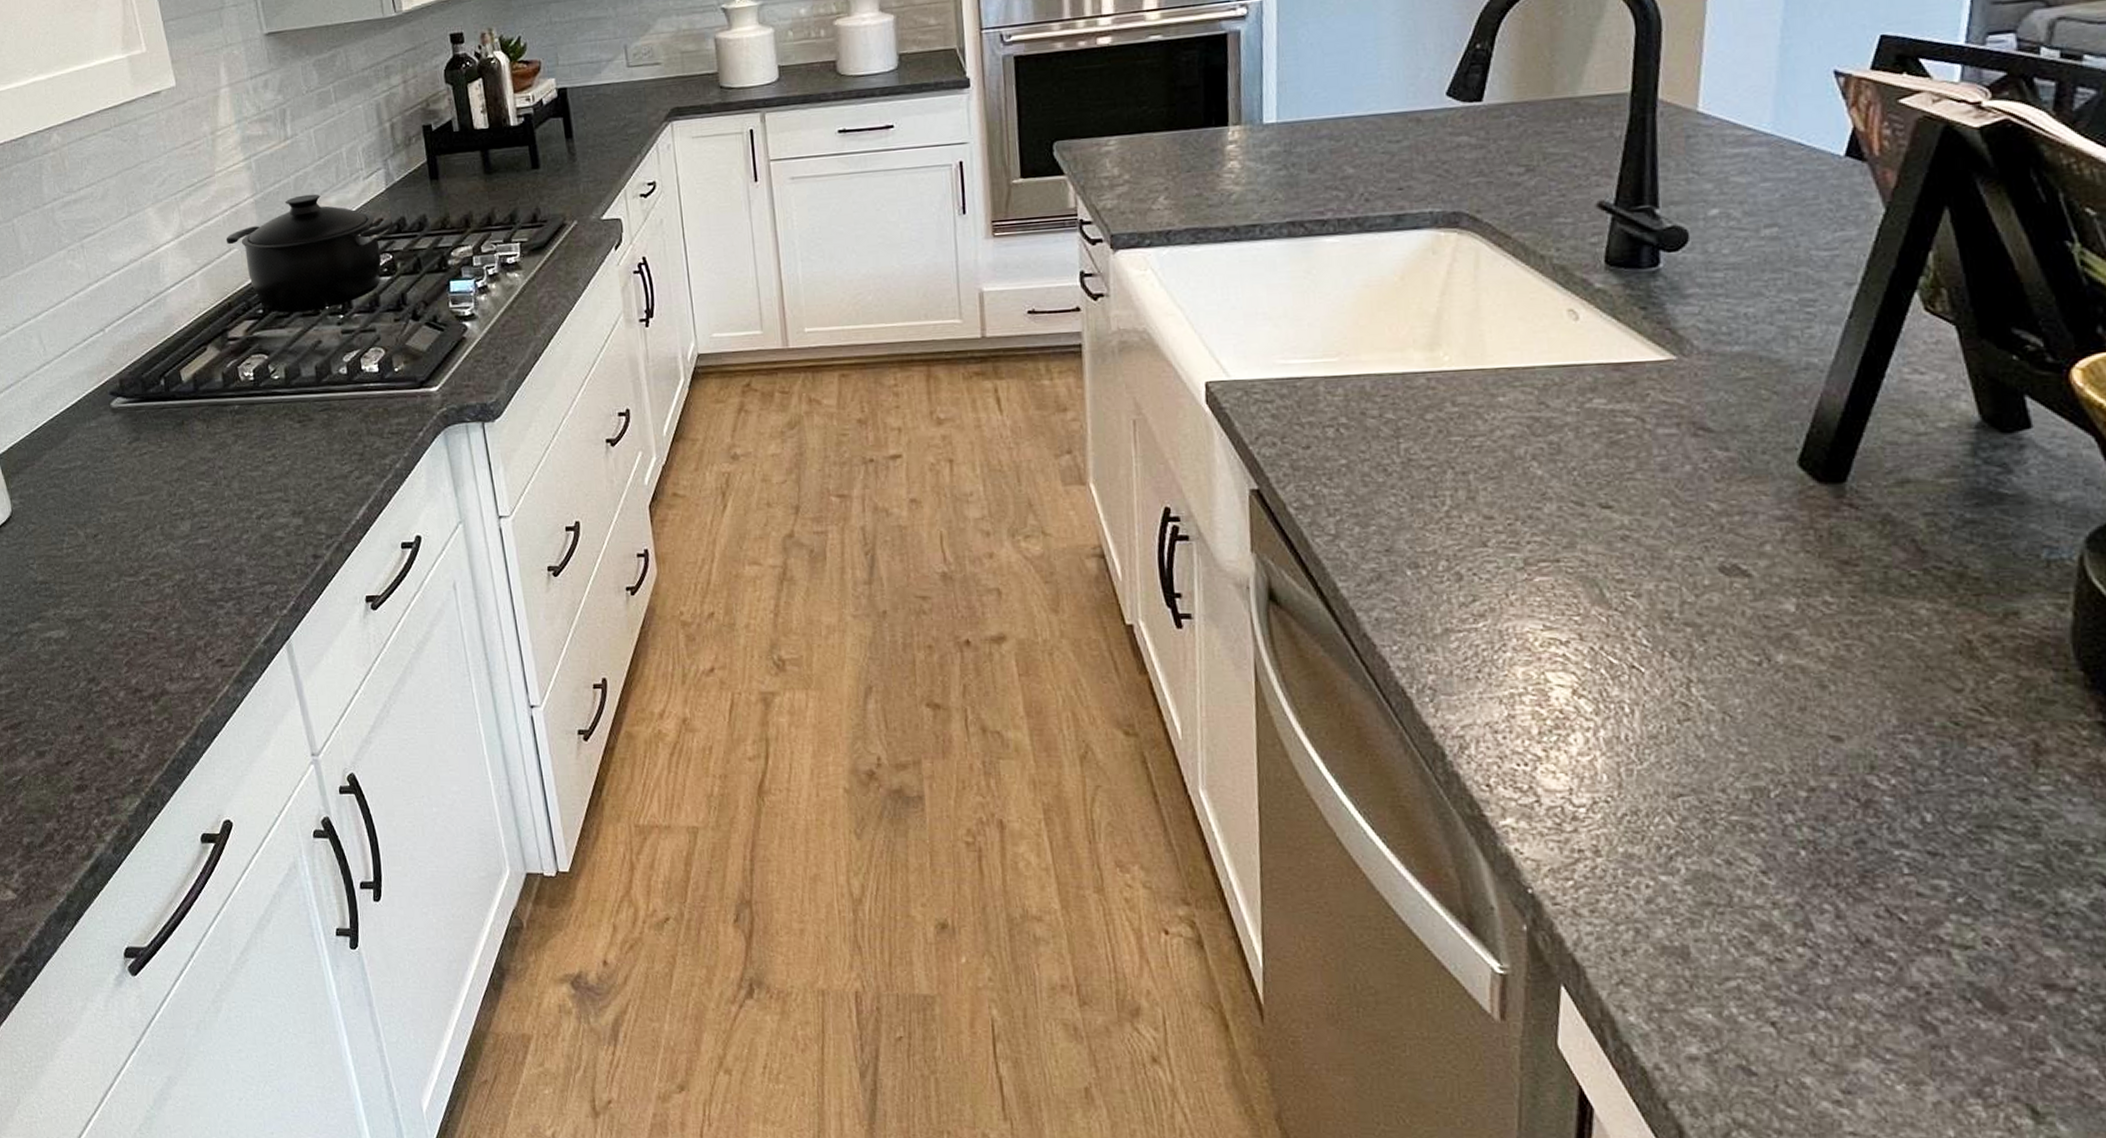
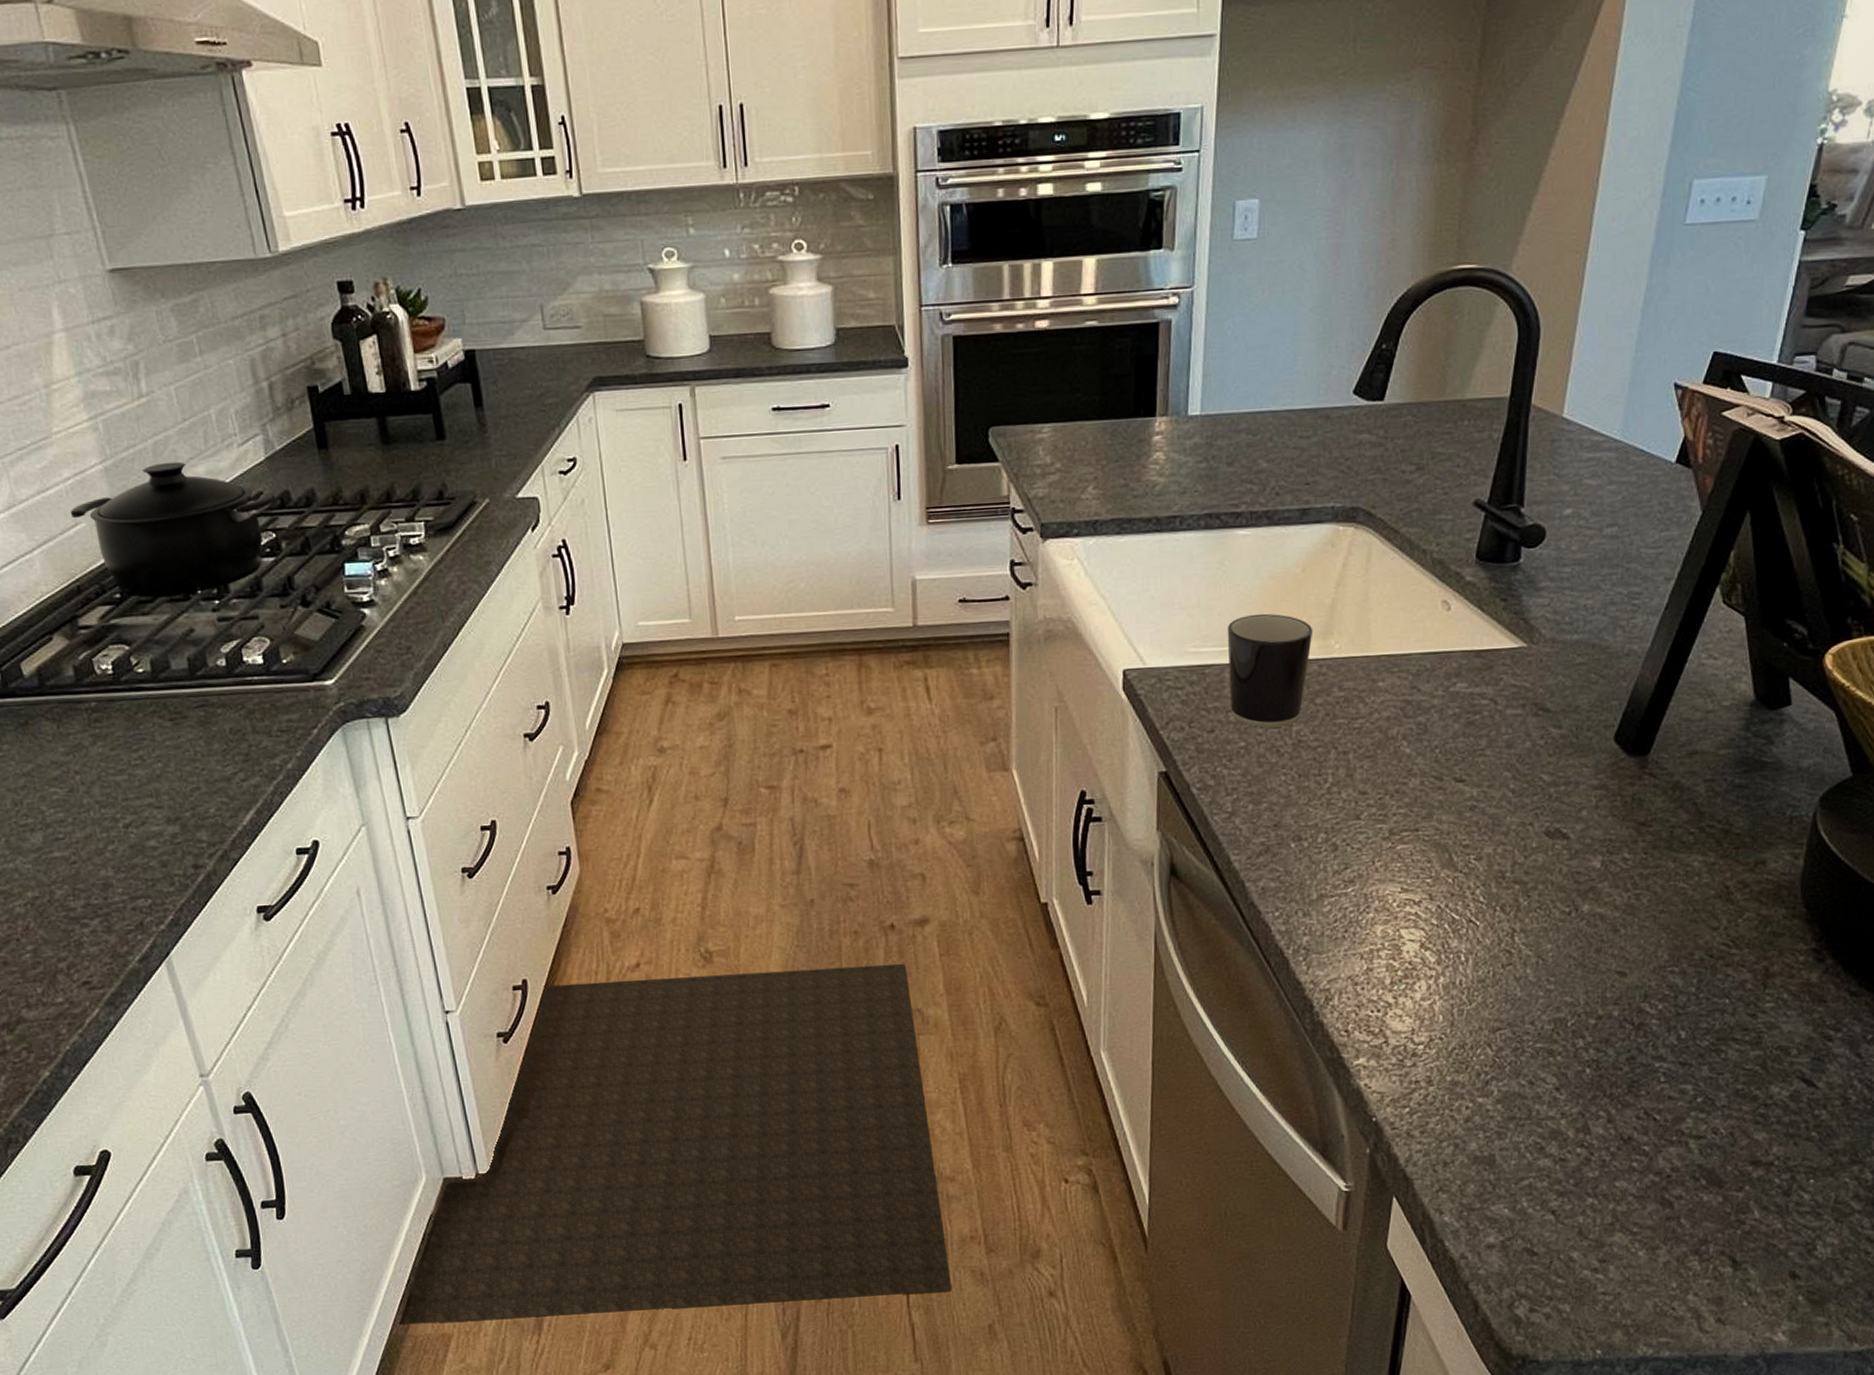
doormat: none [482,681,1042,1044] -> present [399,964,951,1325]
mug: none [1318,324,1418,445] -> present [1227,613,1313,728]

